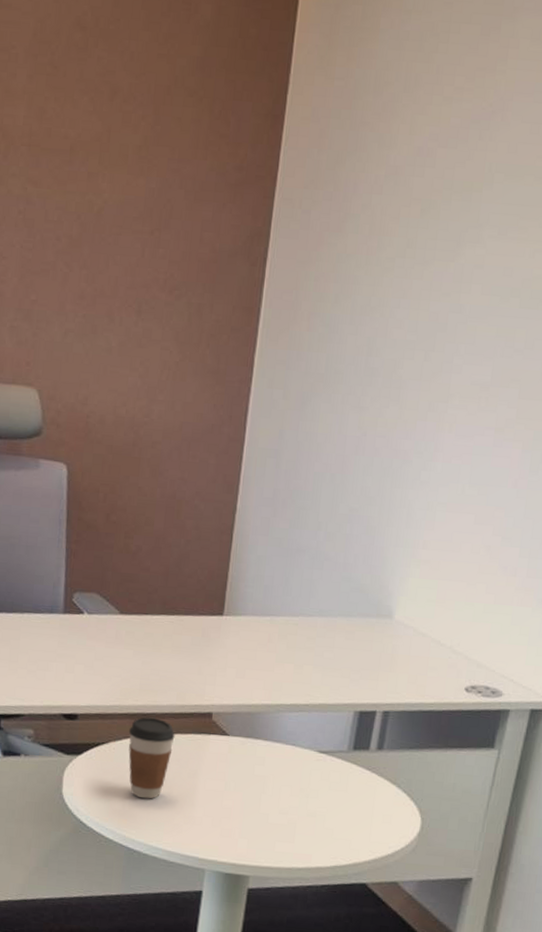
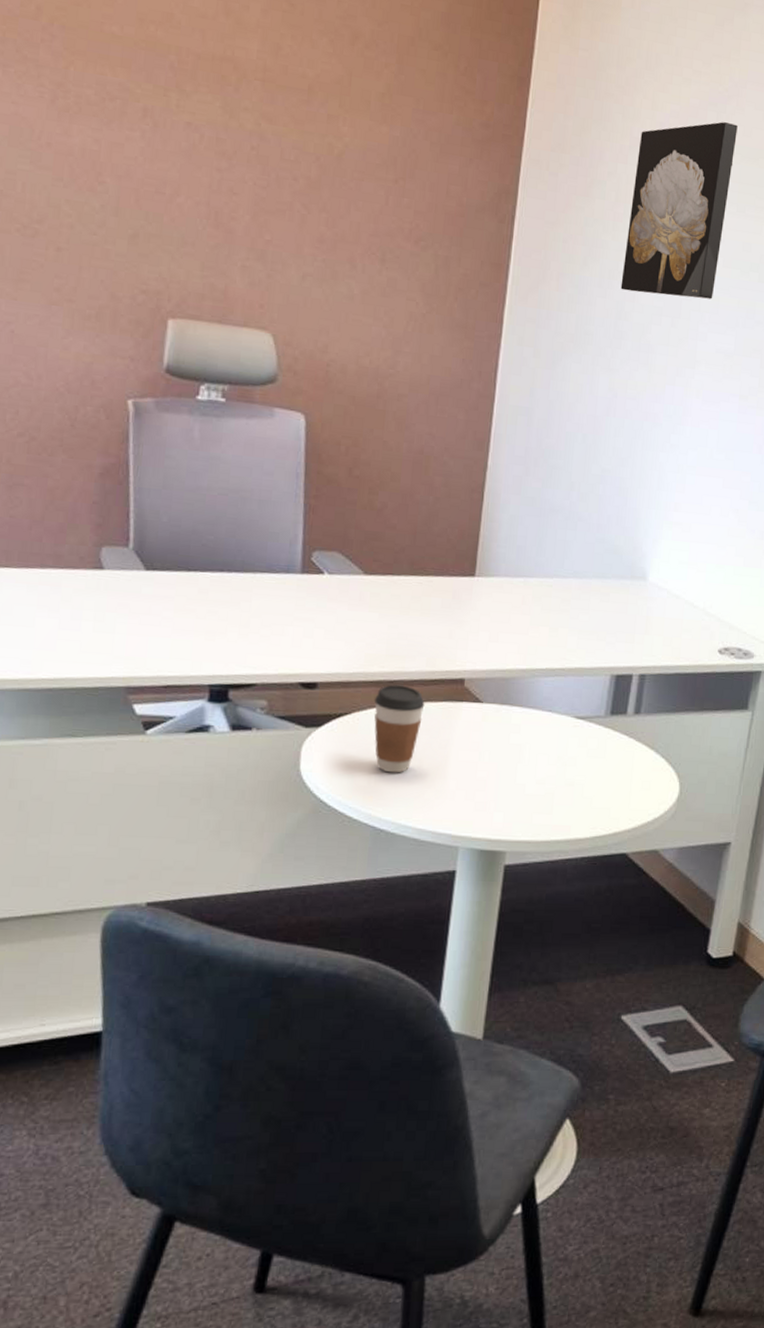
wall art: none [372,140,502,330] -> present [620,122,738,299]

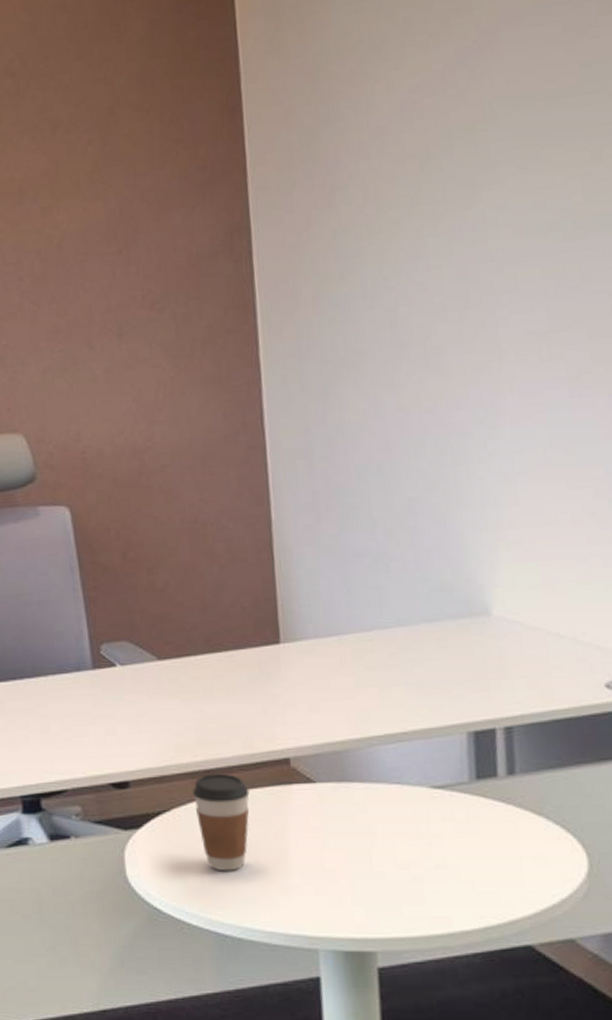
wall art: present [620,122,738,299] -> none [379,75,508,295]

